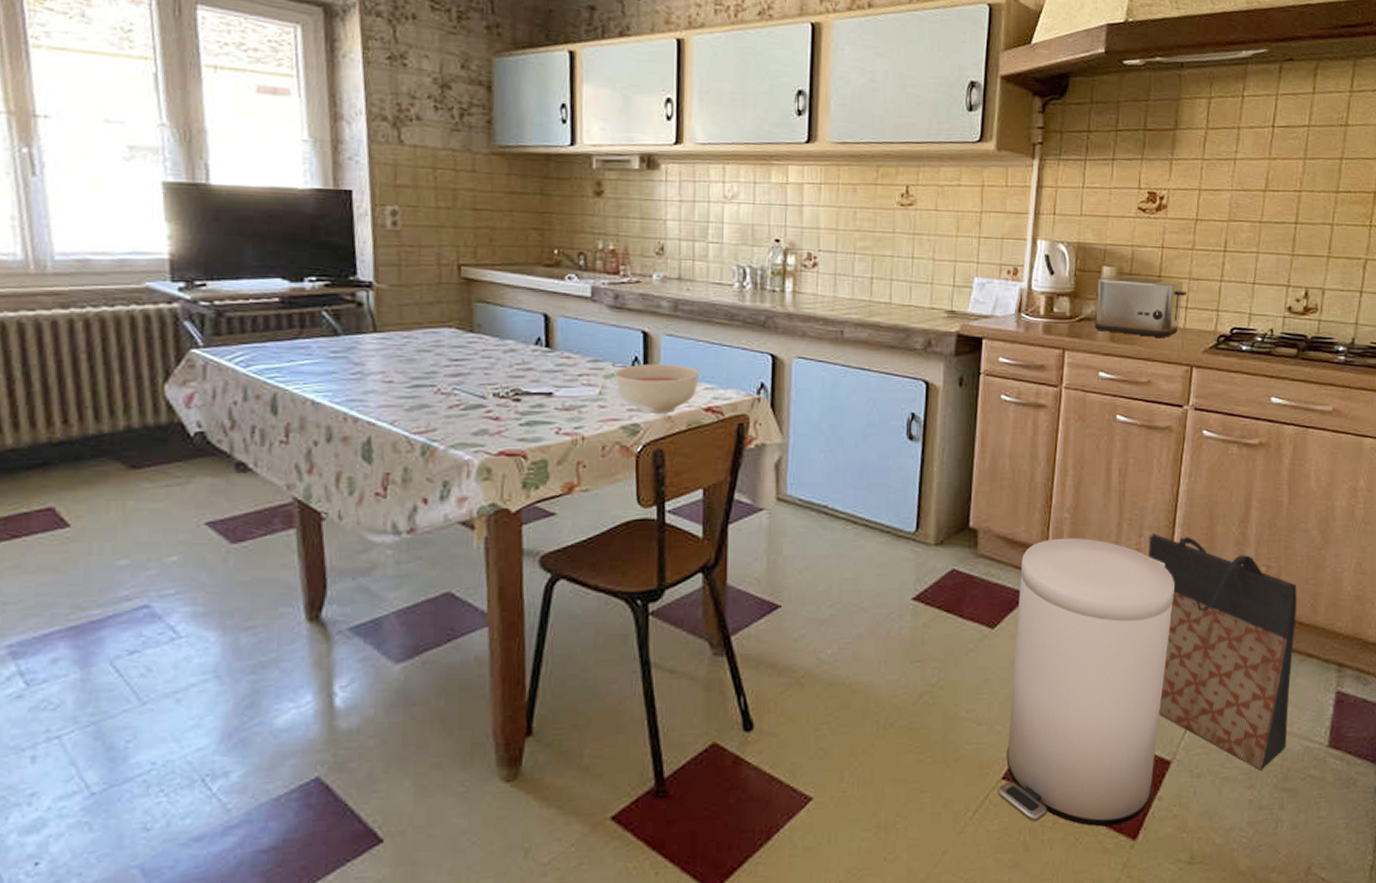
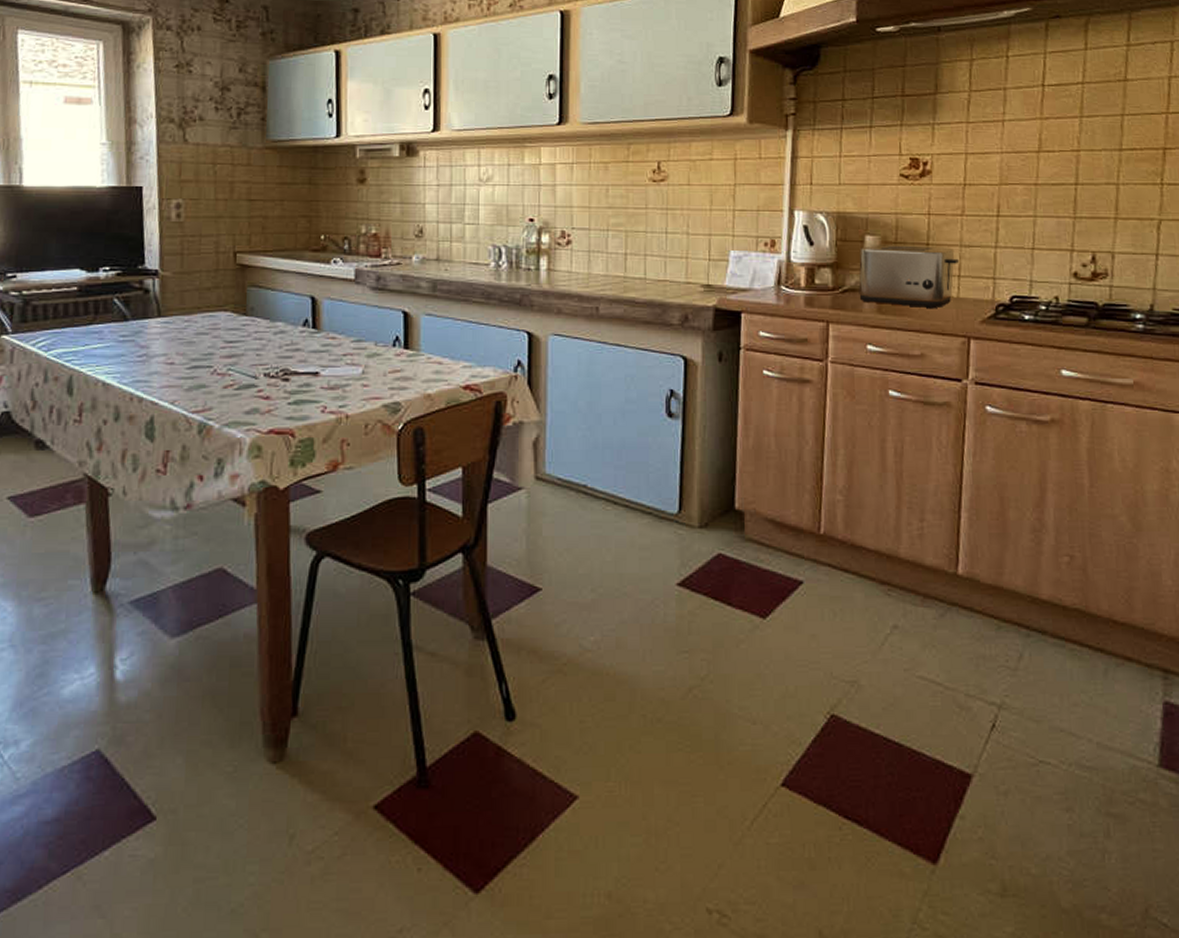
bowl: present [614,363,699,415] -> none [376,342,457,393]
pedal bin: present [998,538,1176,827] -> none [777,521,966,846]
bag: present [1148,533,1297,770] -> none [932,518,1109,790]

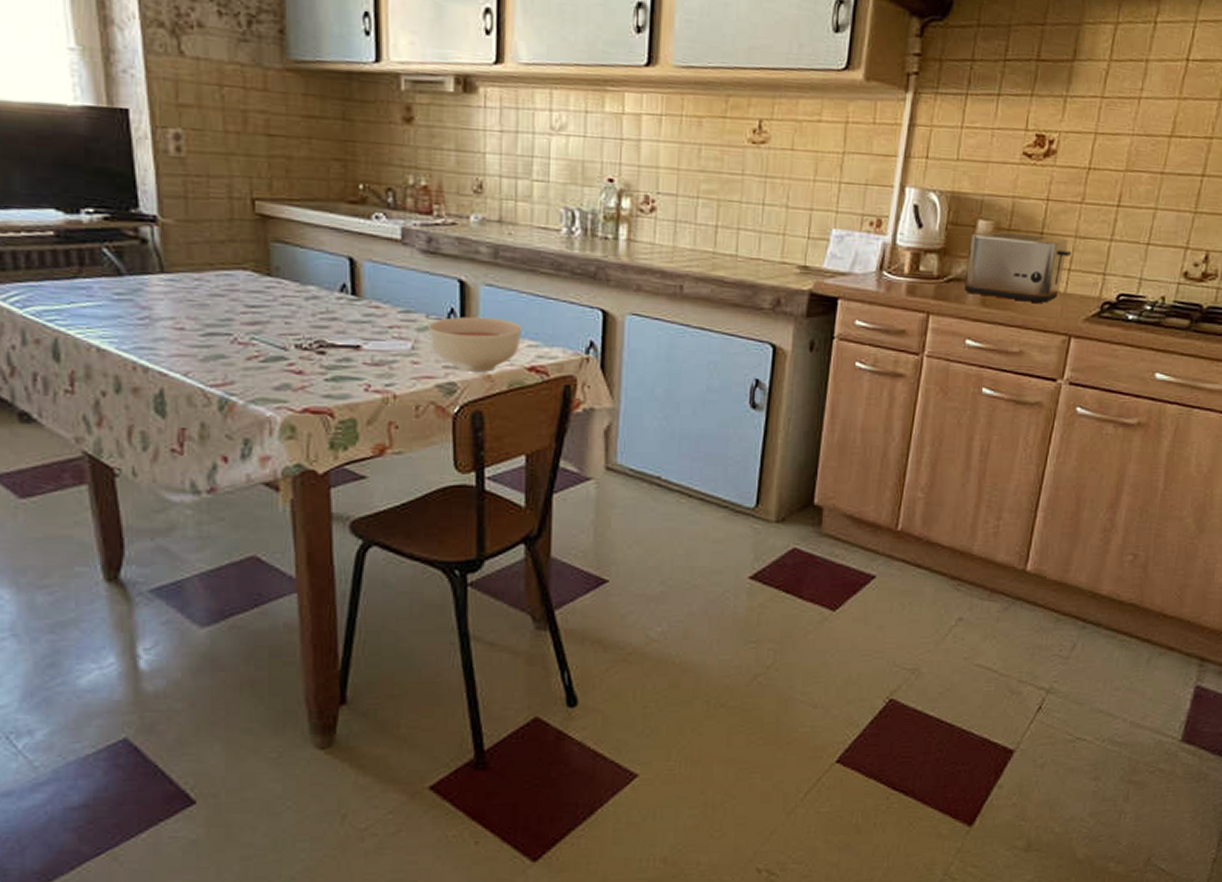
bowl: none [376,342,457,393] -> present [428,316,522,374]

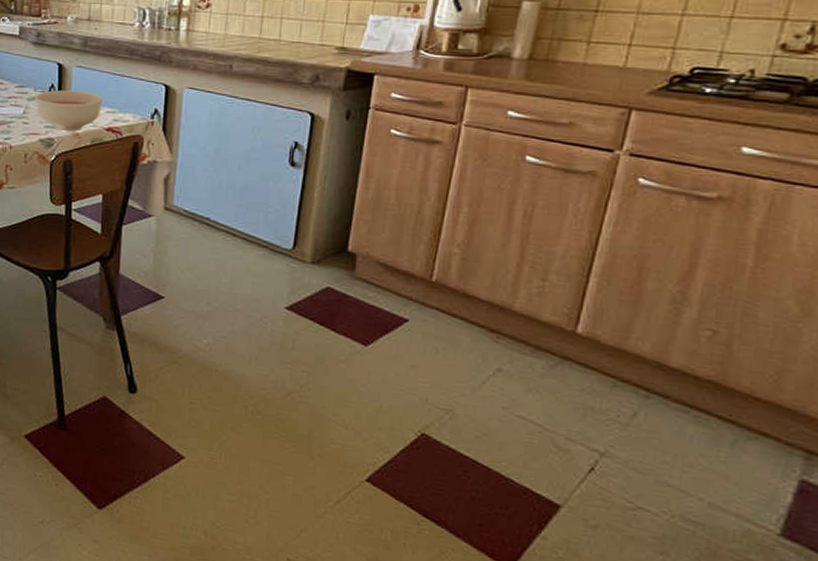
toaster: present [964,230,1072,304] -> none [506,10,633,78]

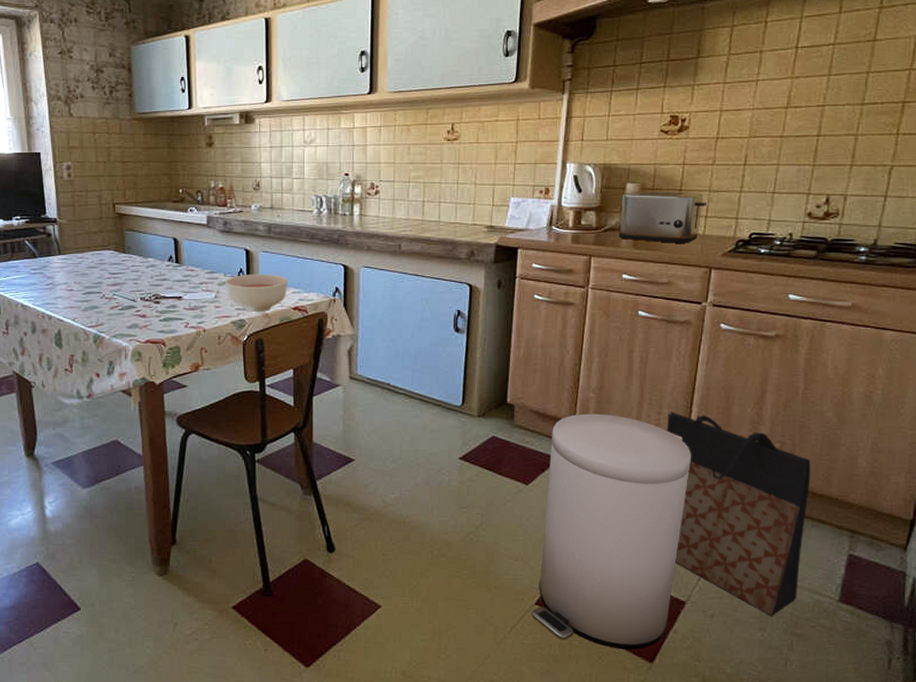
pedal bin: none [360,271,585,551] -> present [532,413,692,650]
toaster: none [506,10,633,78] -> present [618,190,707,244]
bag: none [551,279,755,540] -> present [666,412,811,616]

